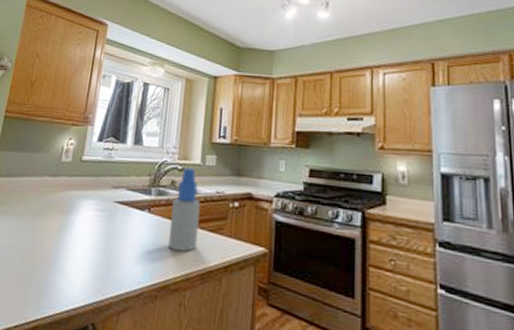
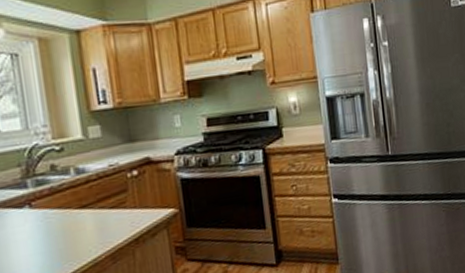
spray bottle: present [168,168,201,252] -> none [58,145,99,240]

